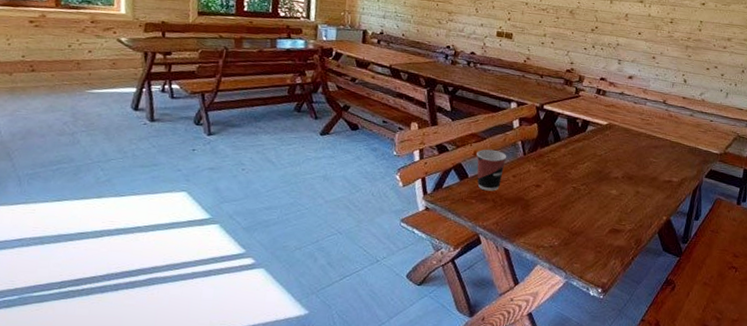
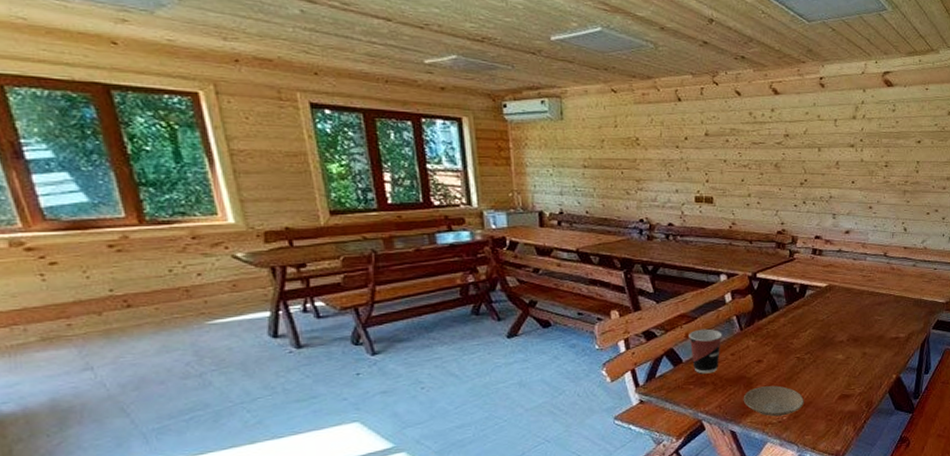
plate: none [519,210,576,242] -> present [743,385,804,417]

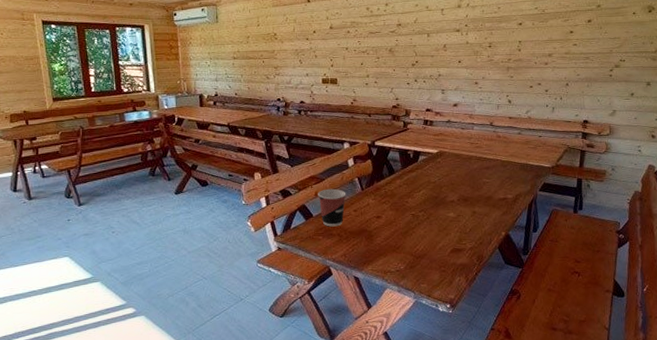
plate: present [743,385,804,417] -> none [365,239,419,266]

